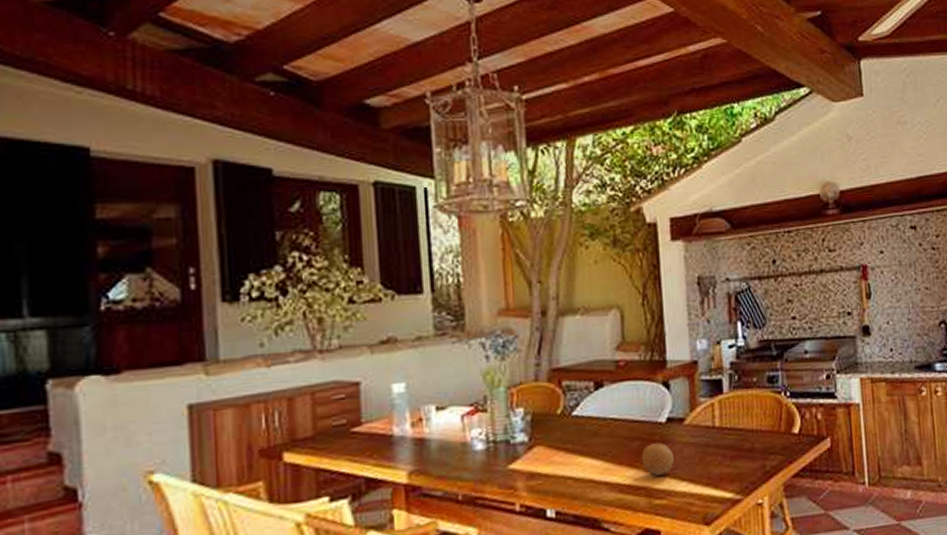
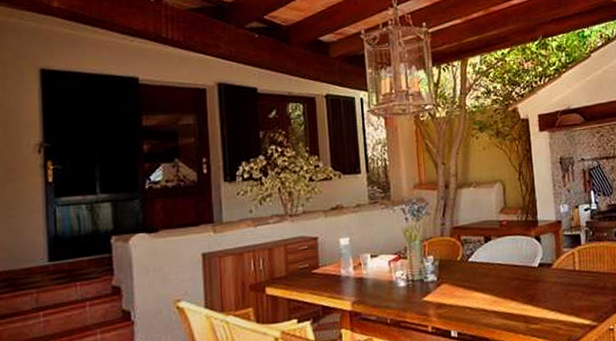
fruit: present [641,443,674,476] -> none [520,282,545,307]

